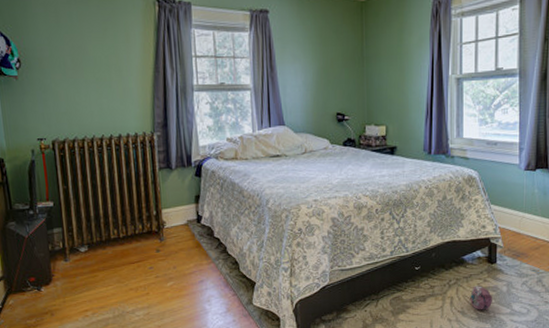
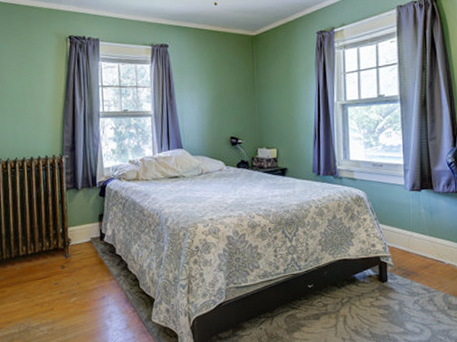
ball: present [470,286,492,310] -> none [363,304,385,329]

